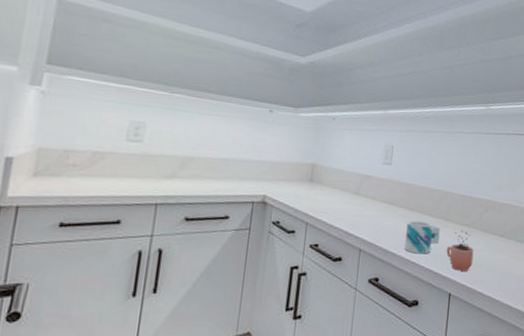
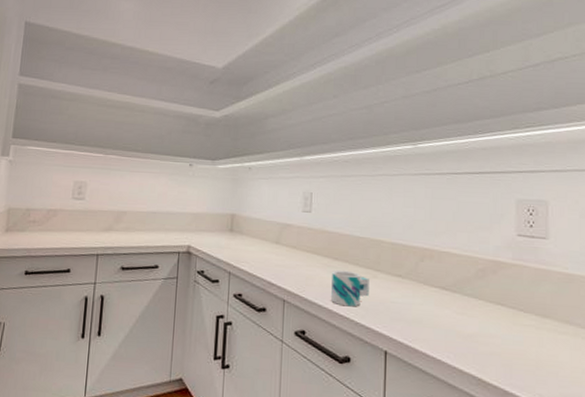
cocoa: present [446,230,474,271] -> none [378,282,411,327]

